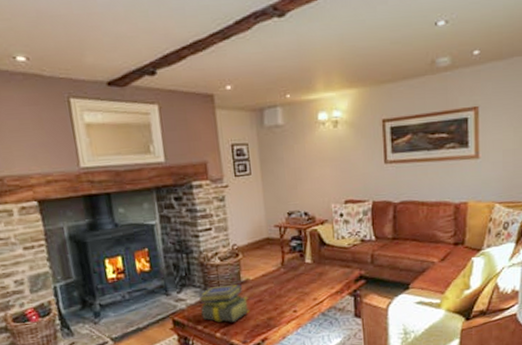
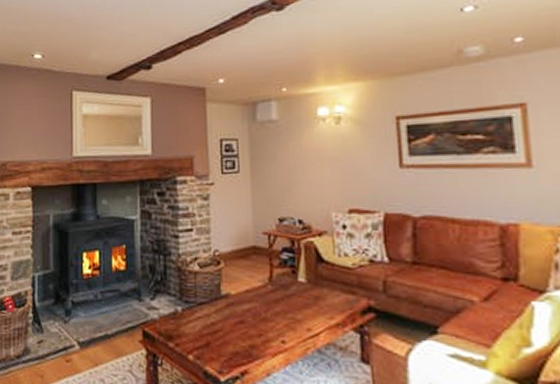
stack of books: present [199,284,250,322] -> none [173,296,229,344]

